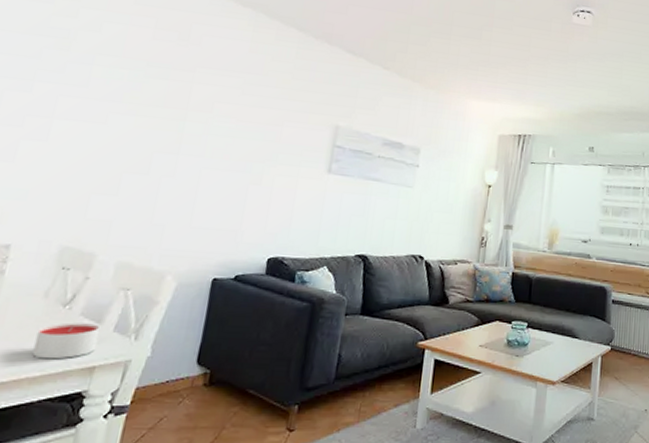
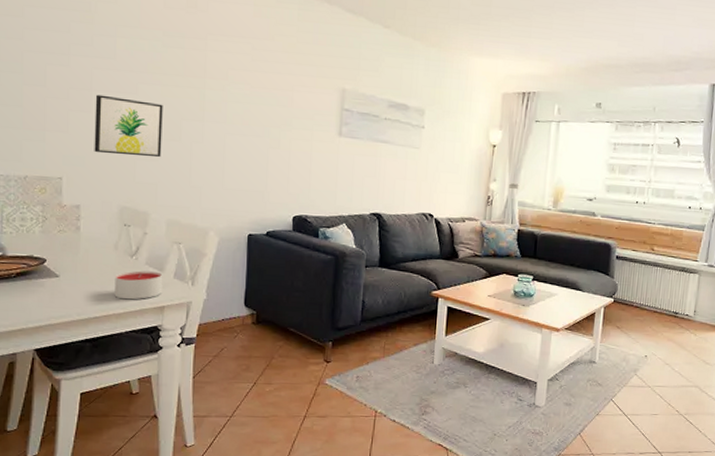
wall art: none [41,123,135,192] -> present [94,94,163,158]

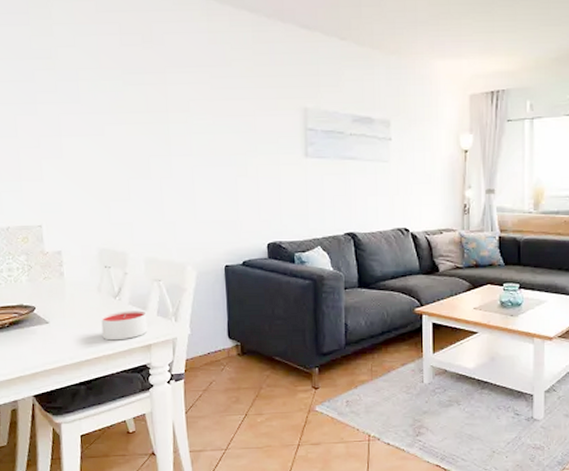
wall art: present [94,94,163,158] -> none [64,139,133,198]

